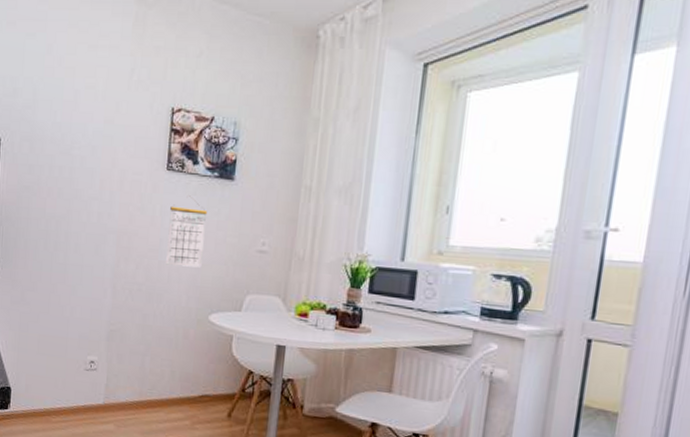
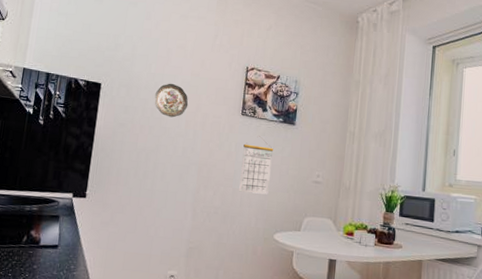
decorative plate: none [62,134,102,177] -> present [154,83,189,118]

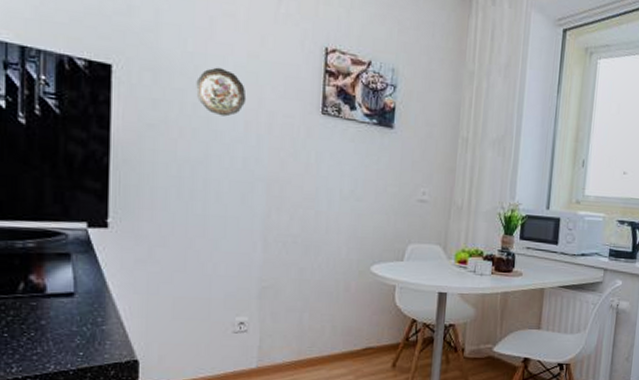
calendar: present [239,136,274,195] -> none [323,142,367,218]

